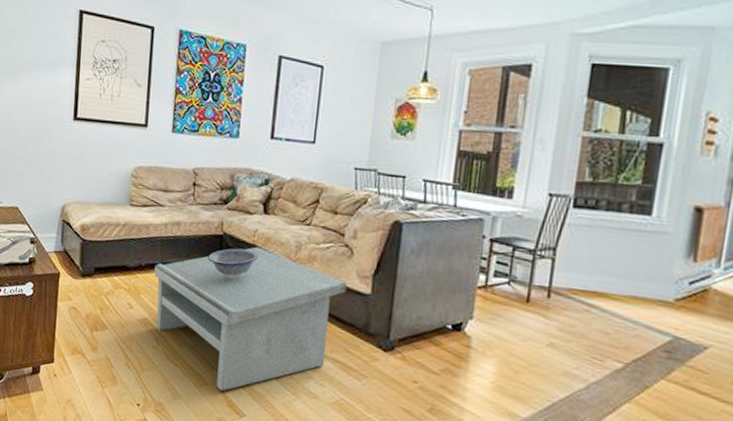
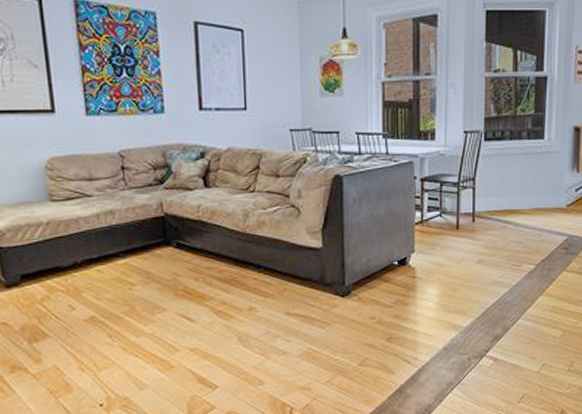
coffee table: present [154,247,347,392] -> none [93,222,299,370]
decorative bowl: present [208,248,259,279] -> none [151,226,207,259]

